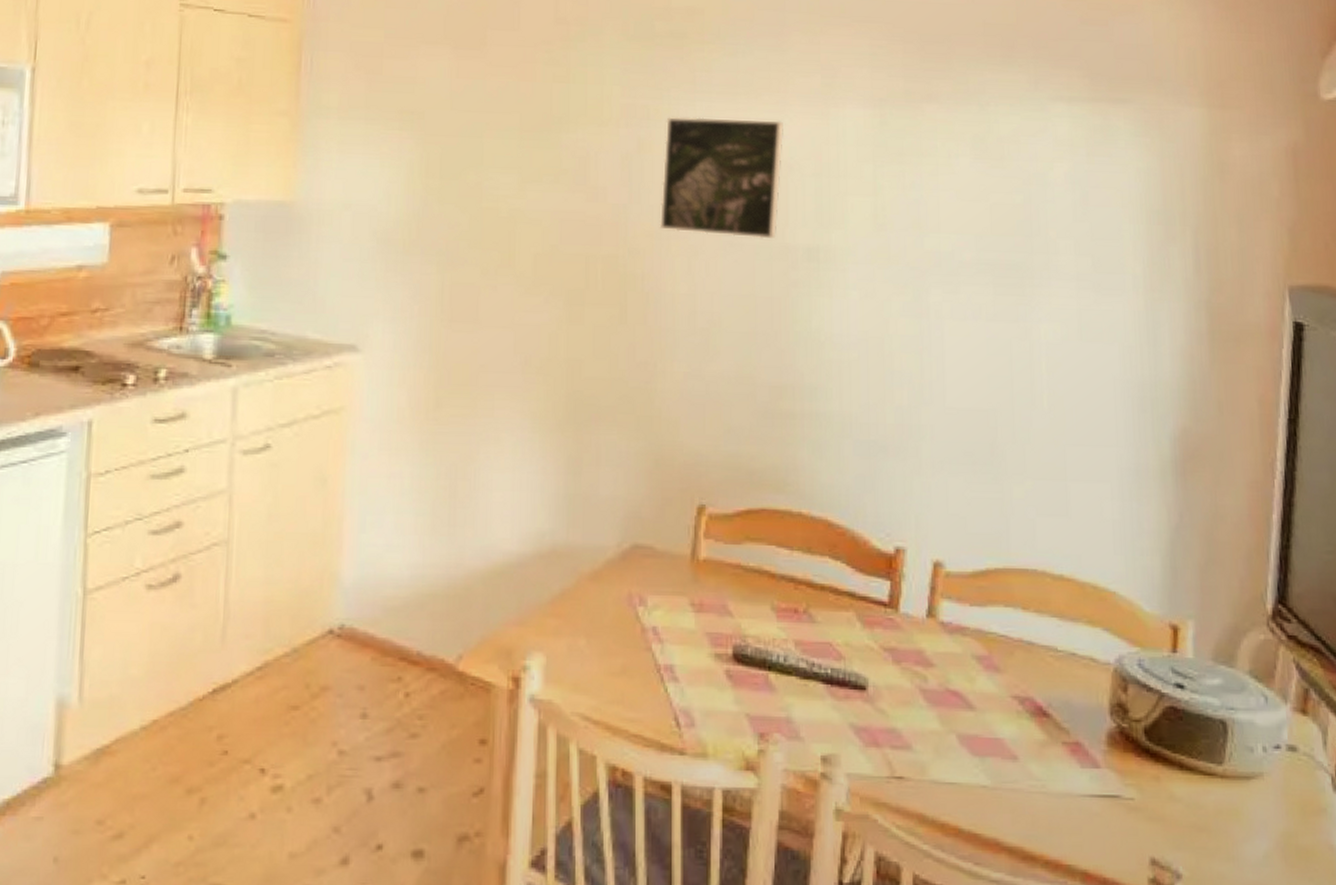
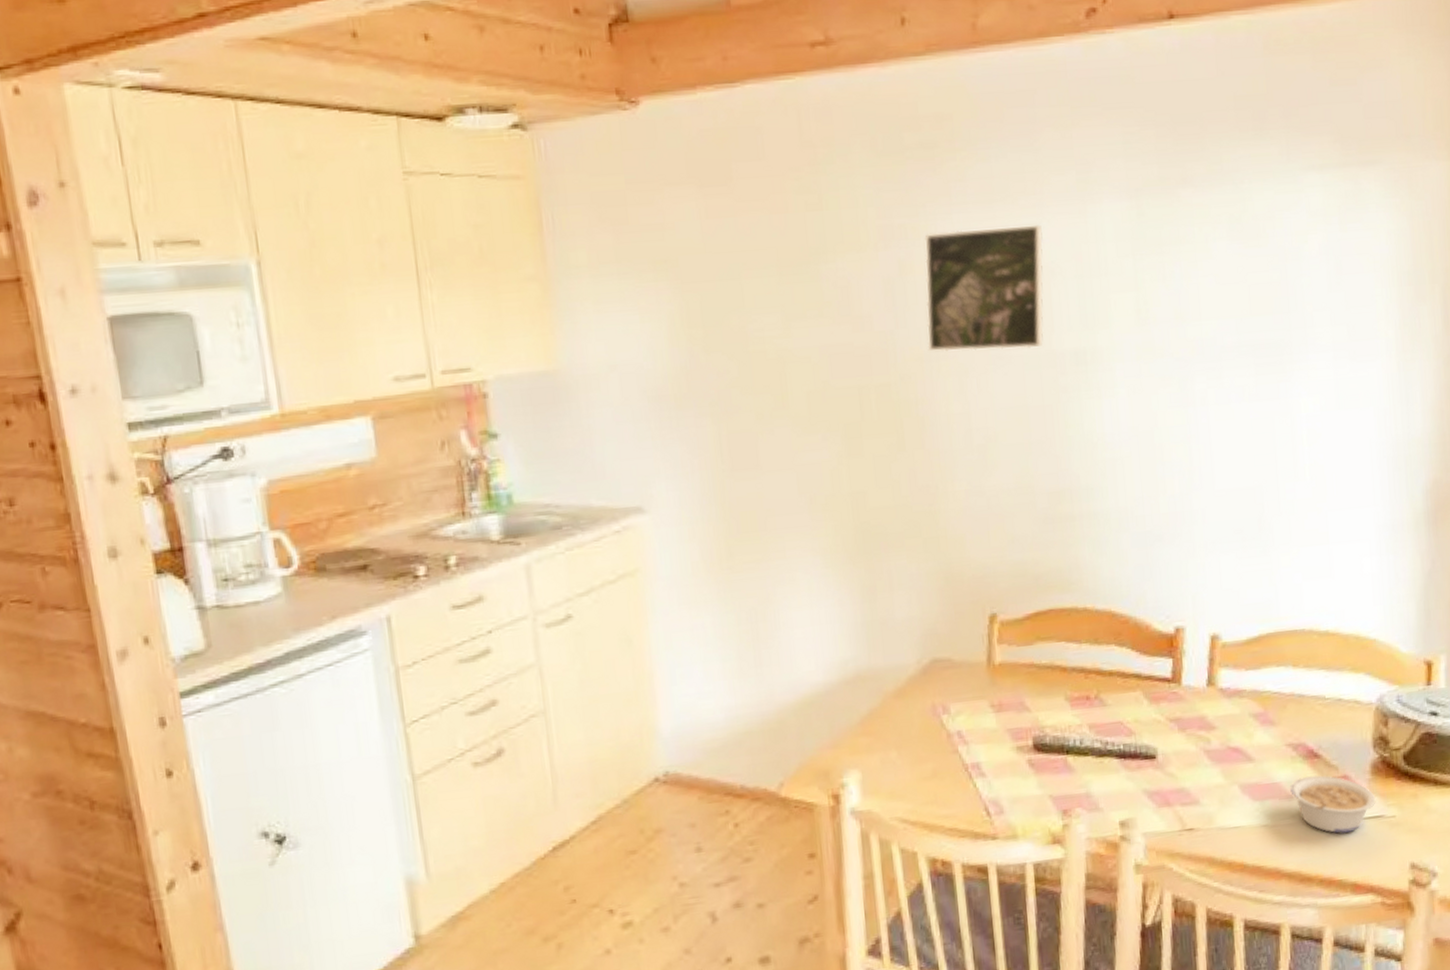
legume: none [1014,737,1112,811] -> present [1290,775,1376,834]

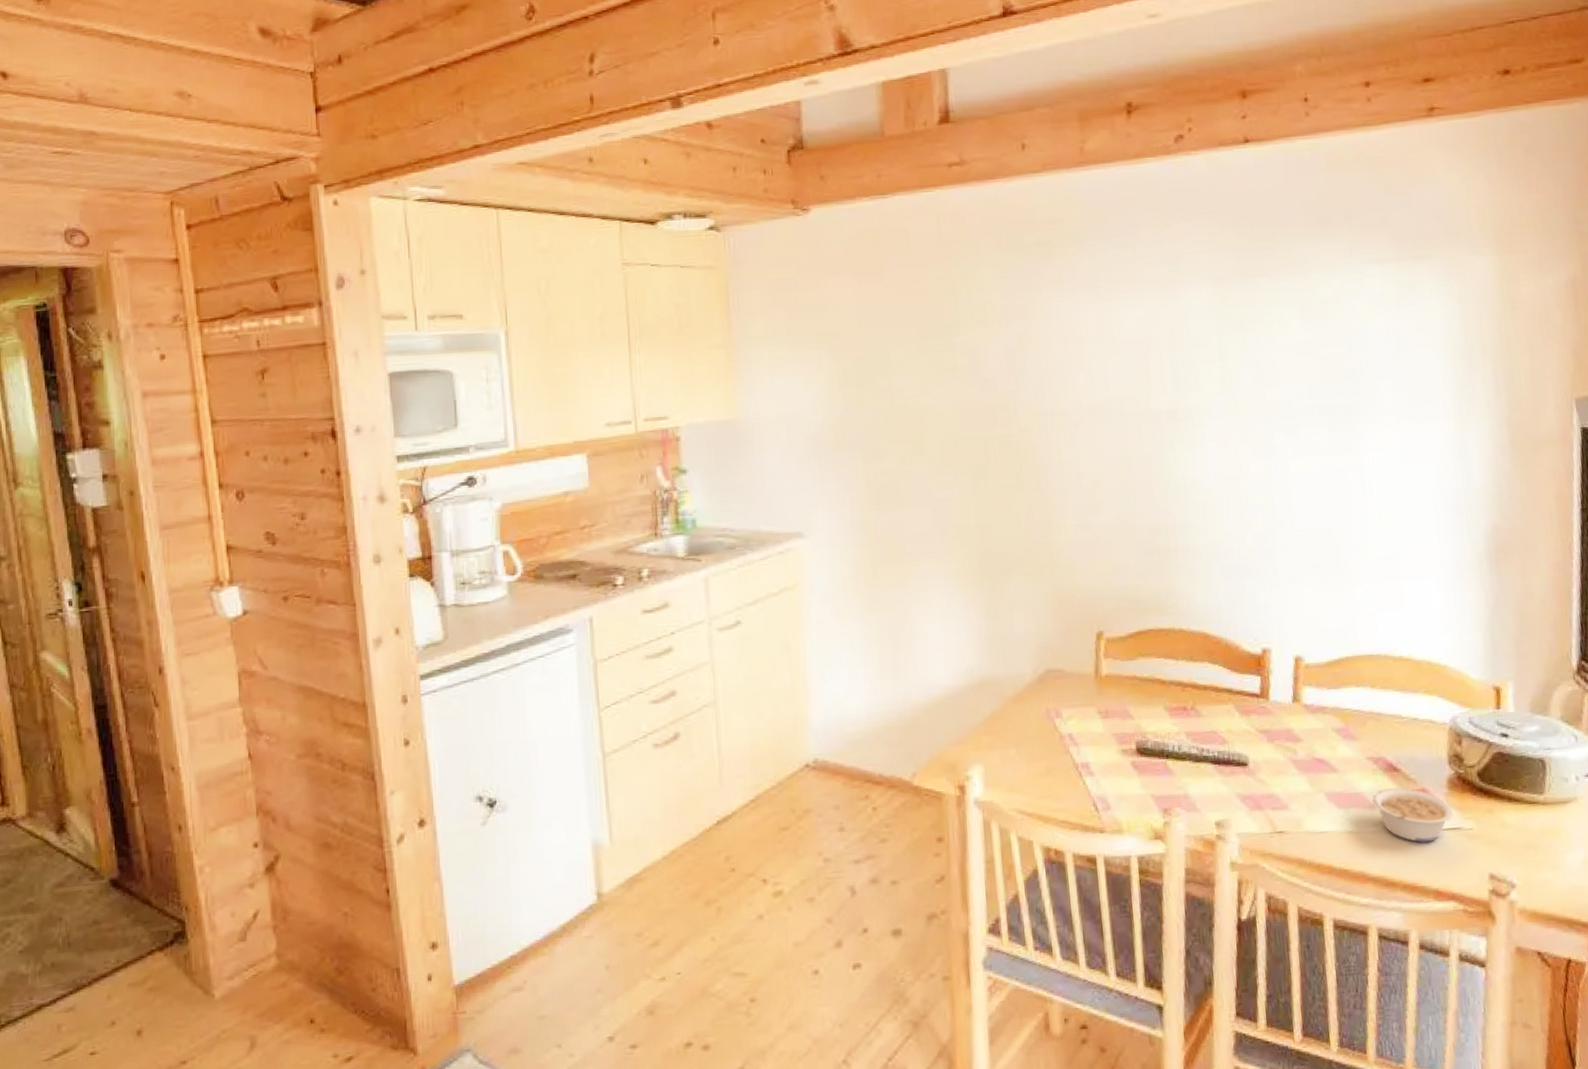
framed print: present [924,224,1044,352] -> none [1041,306,1142,409]

